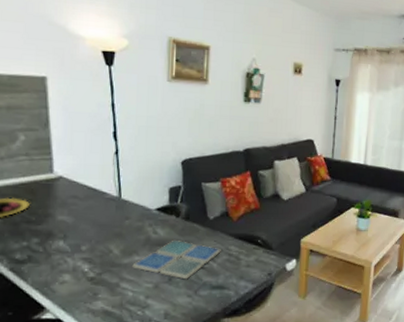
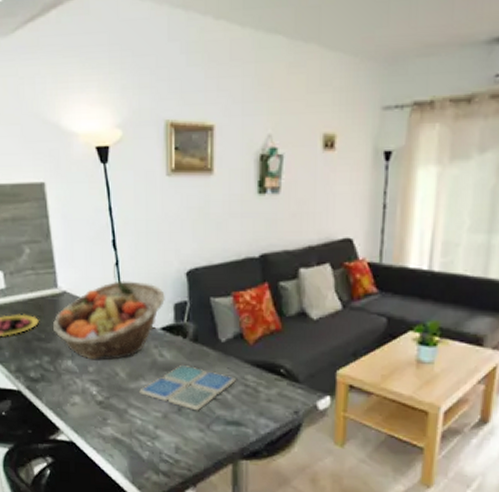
fruit basket: none [44,167,161,240] -> present [52,281,165,361]

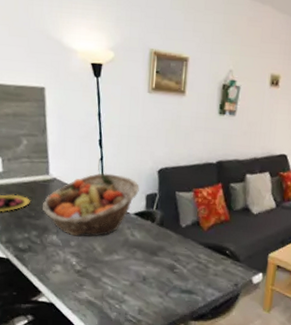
drink coaster: present [139,364,236,411] -> none [112,243,191,281]

